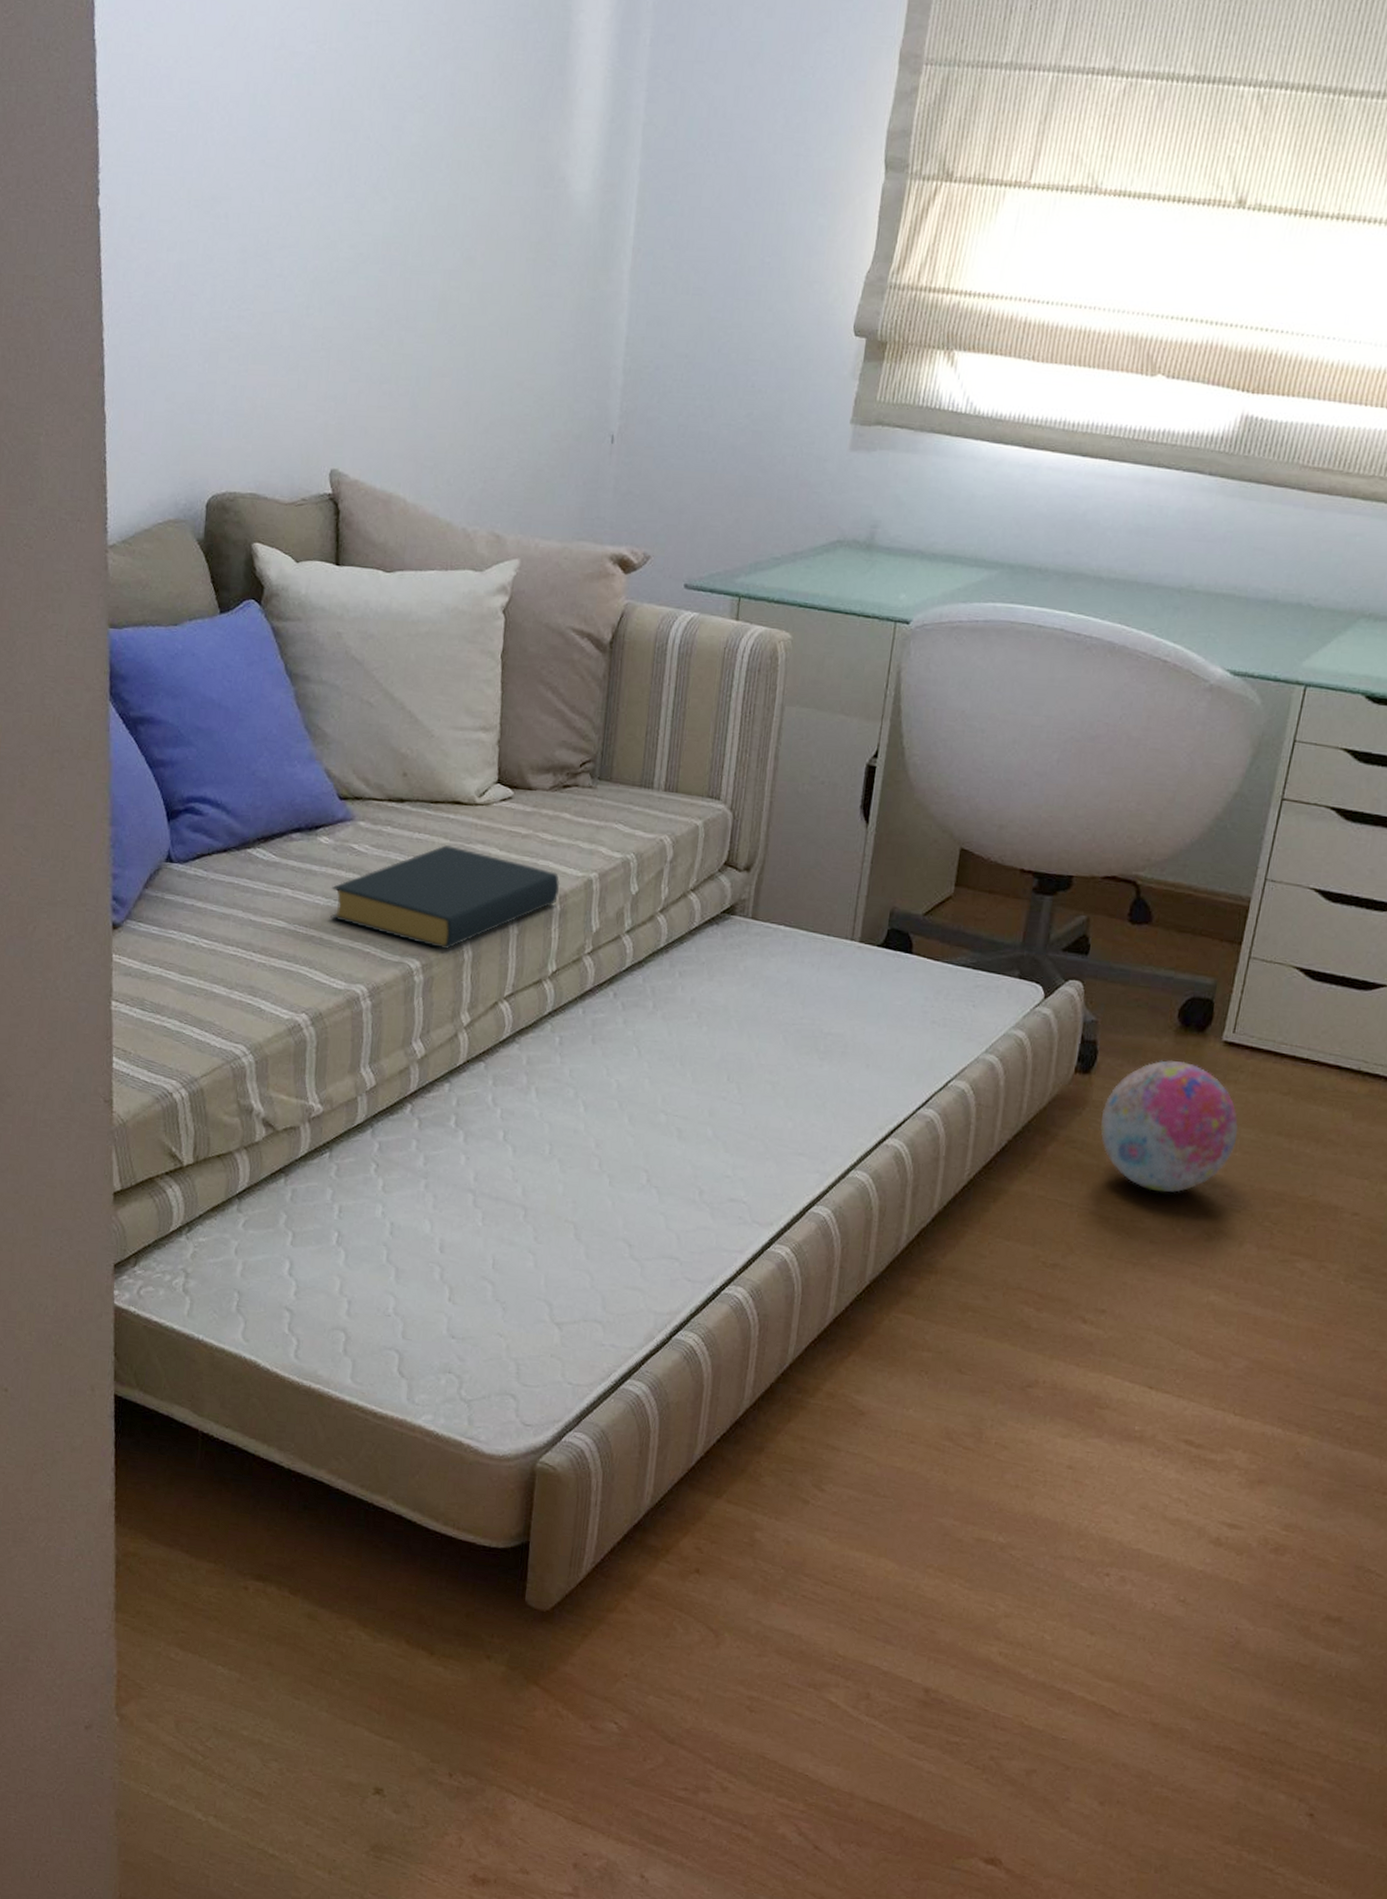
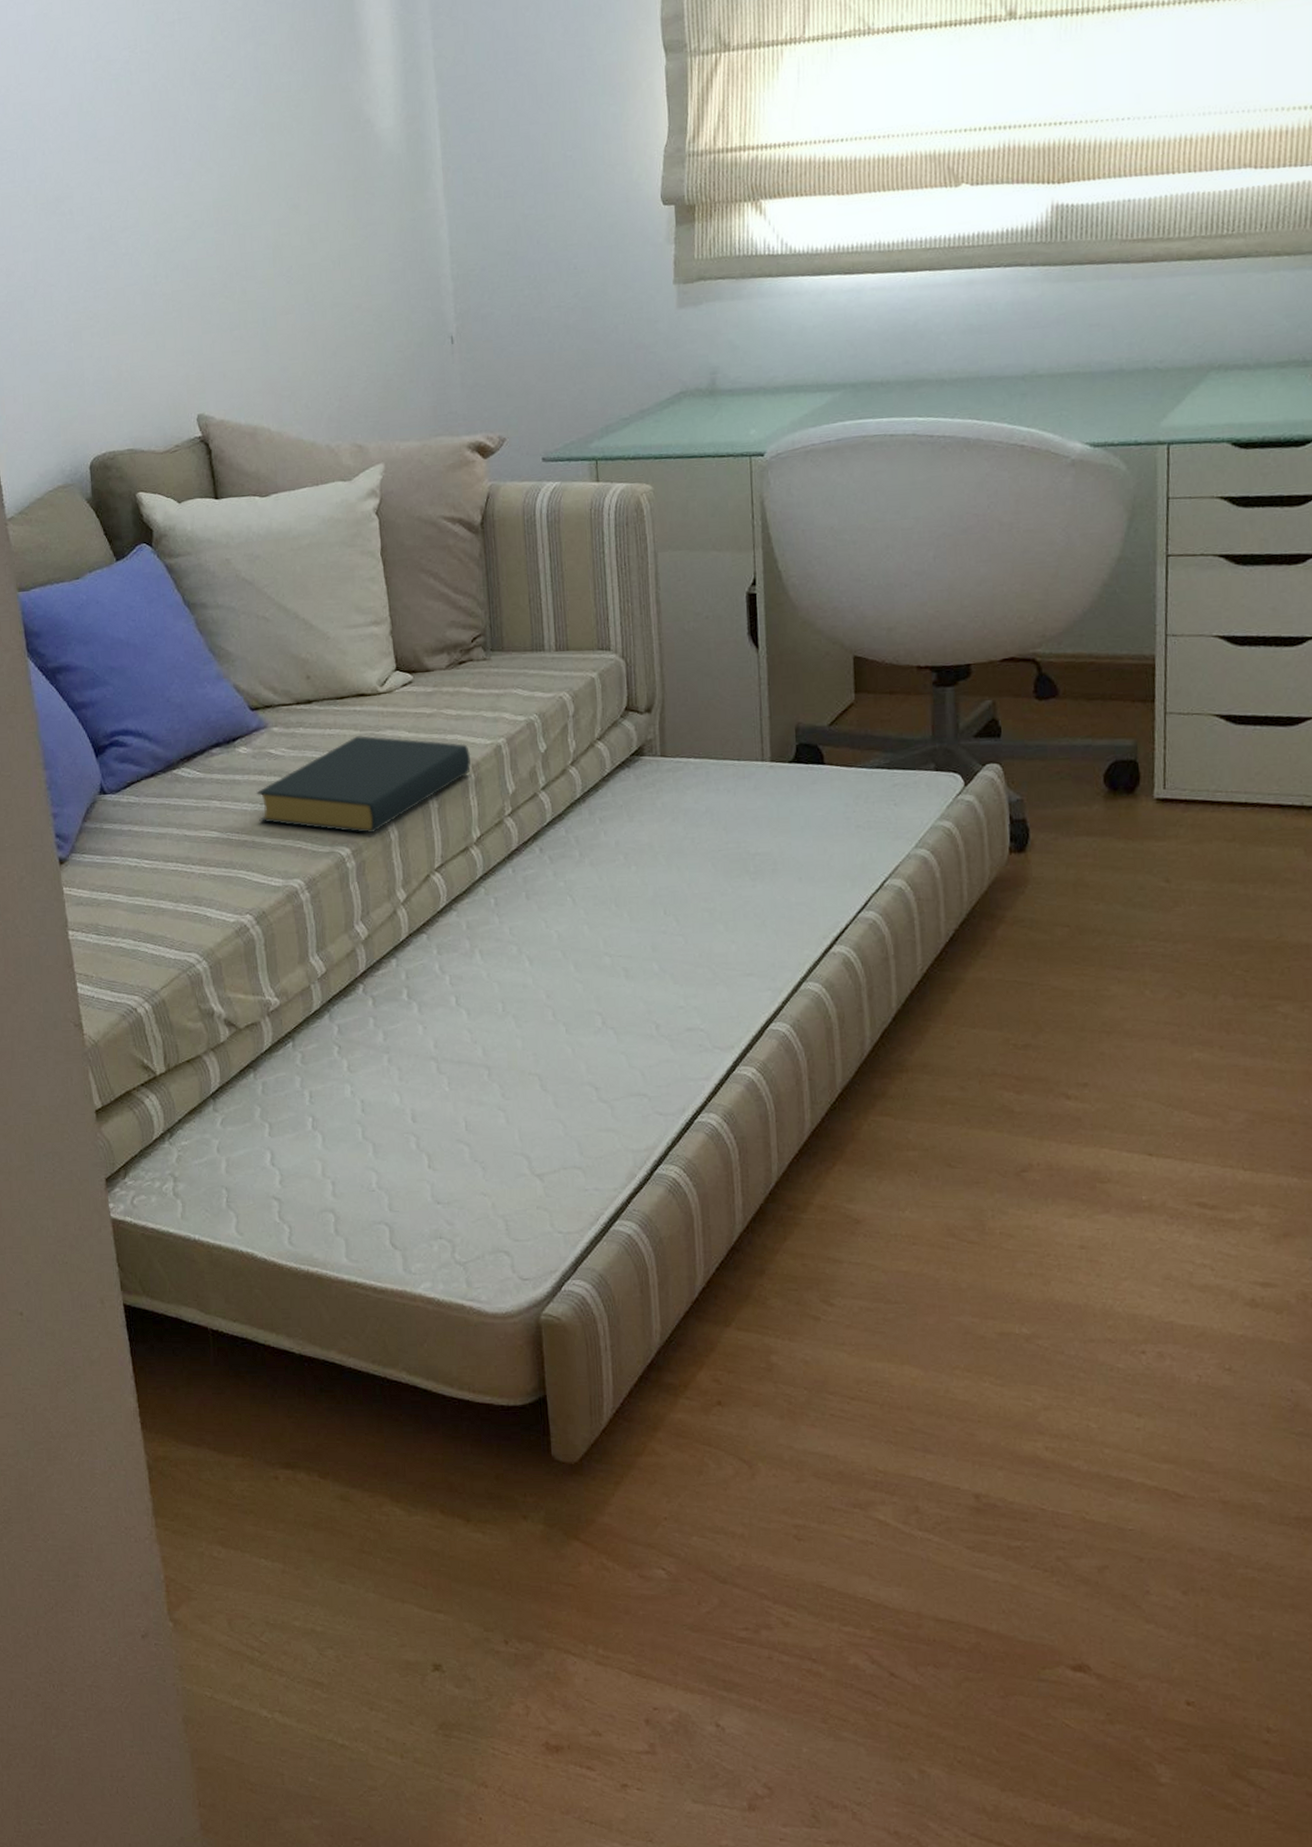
decorative ball: present [1100,1060,1239,1193] -> none [1044,825,1190,958]

